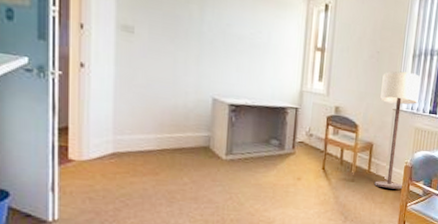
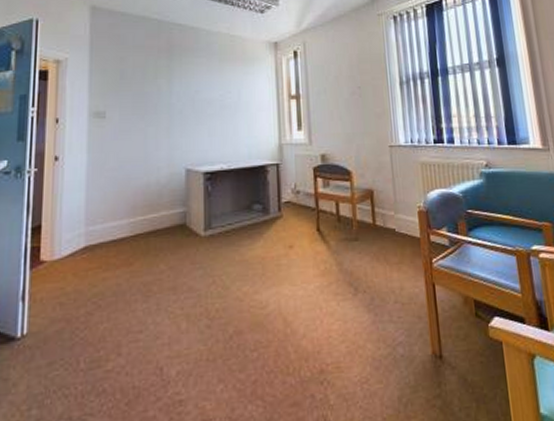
floor lamp: present [374,71,421,190] -> none [369,102,422,244]

